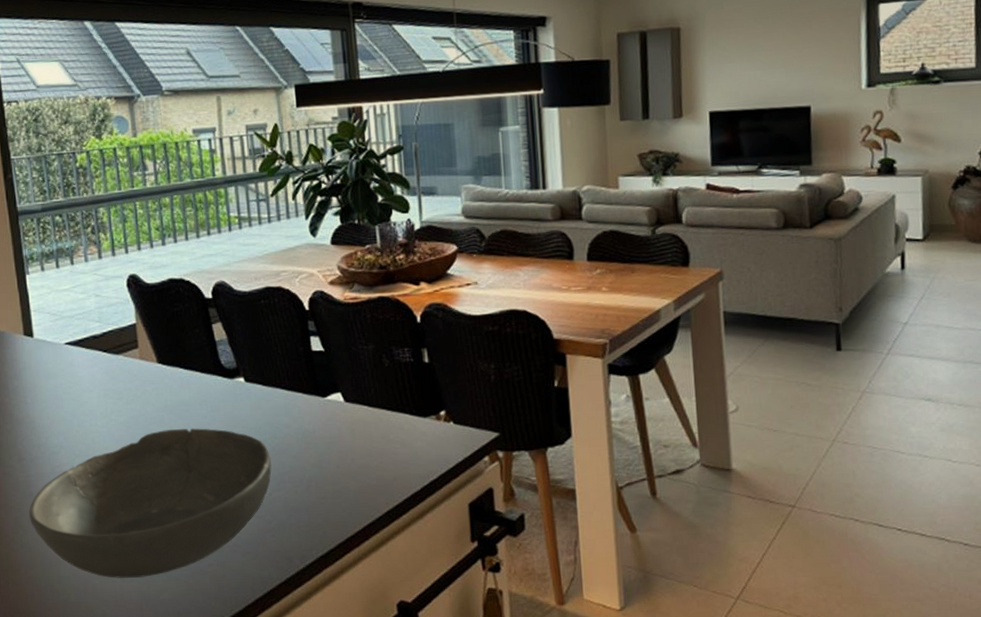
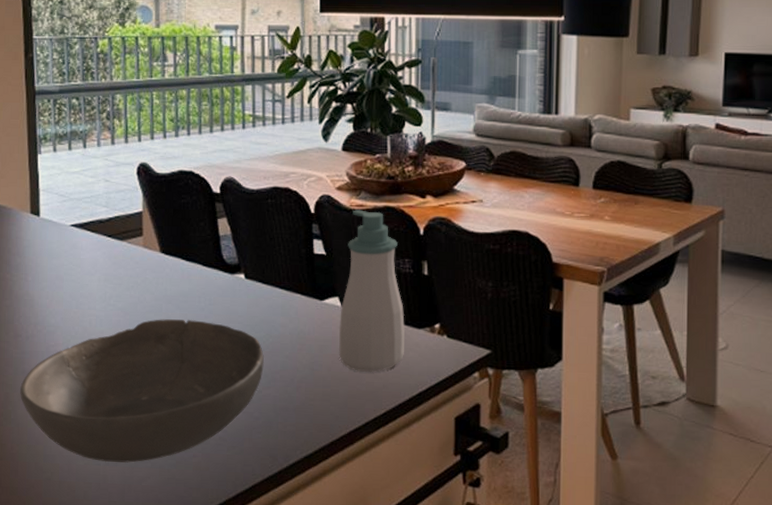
soap bottle: none [343,302,412,467] -> present [338,210,405,373]

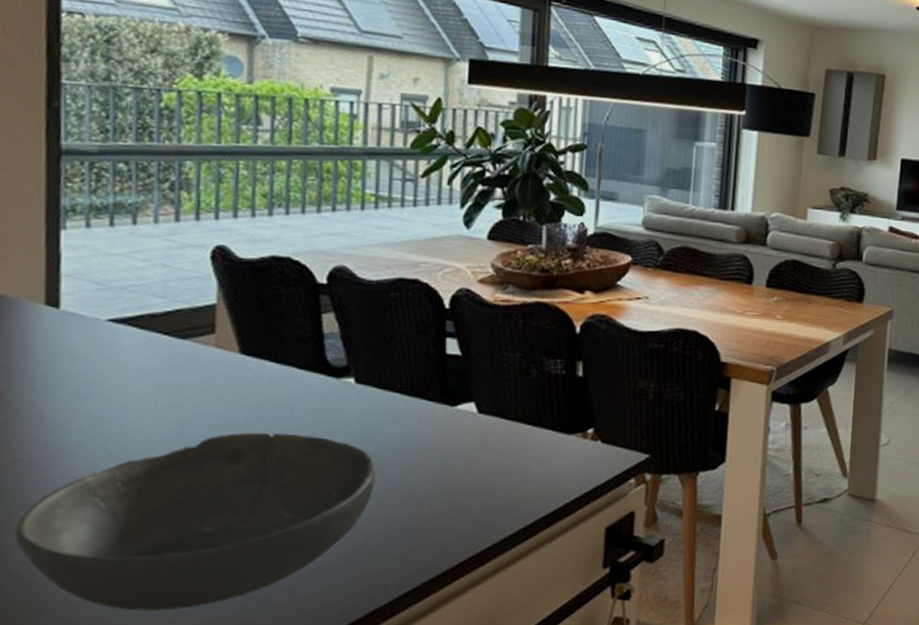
soap bottle: present [338,210,405,373] -> none [470,305,553,485]

